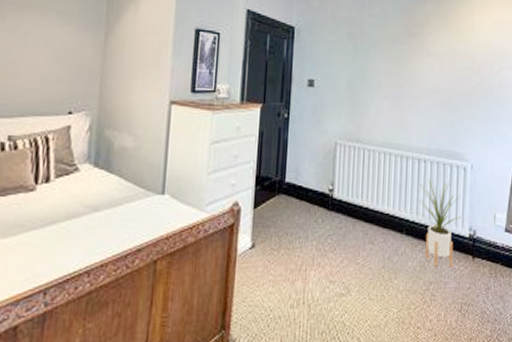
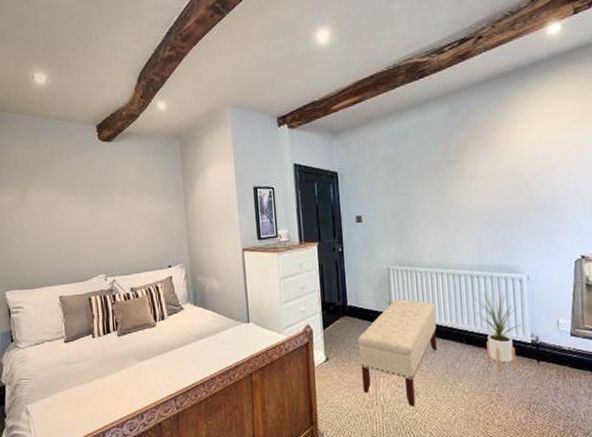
bench: none [289,179,379,307] -> present [357,299,437,407]

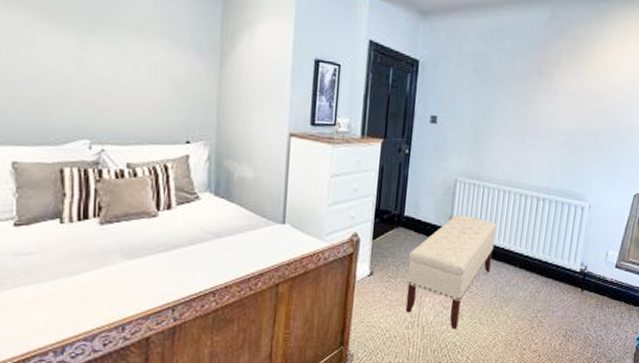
house plant: present [474,293,521,371] -> none [534,218,576,299]

